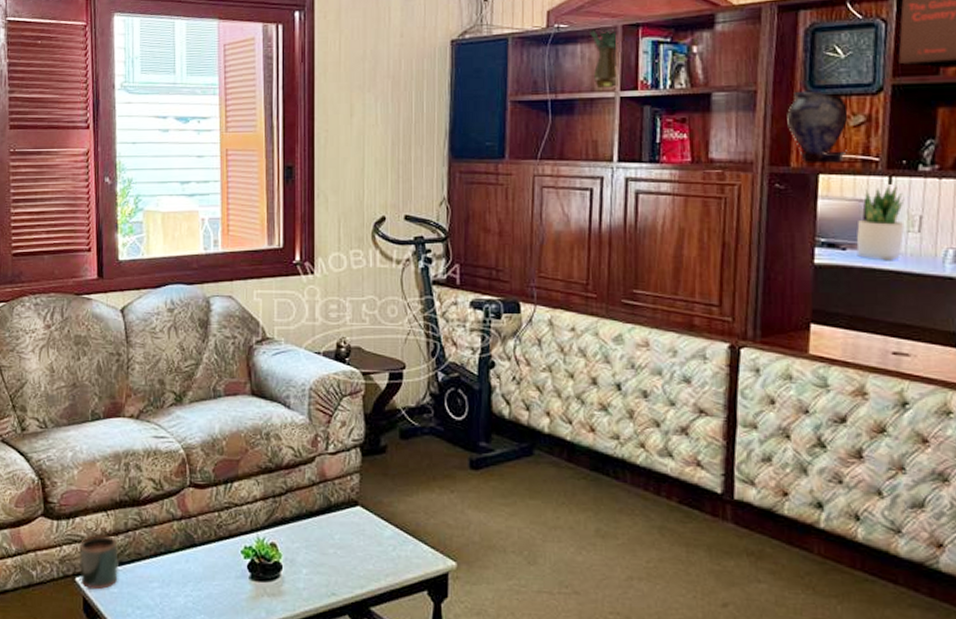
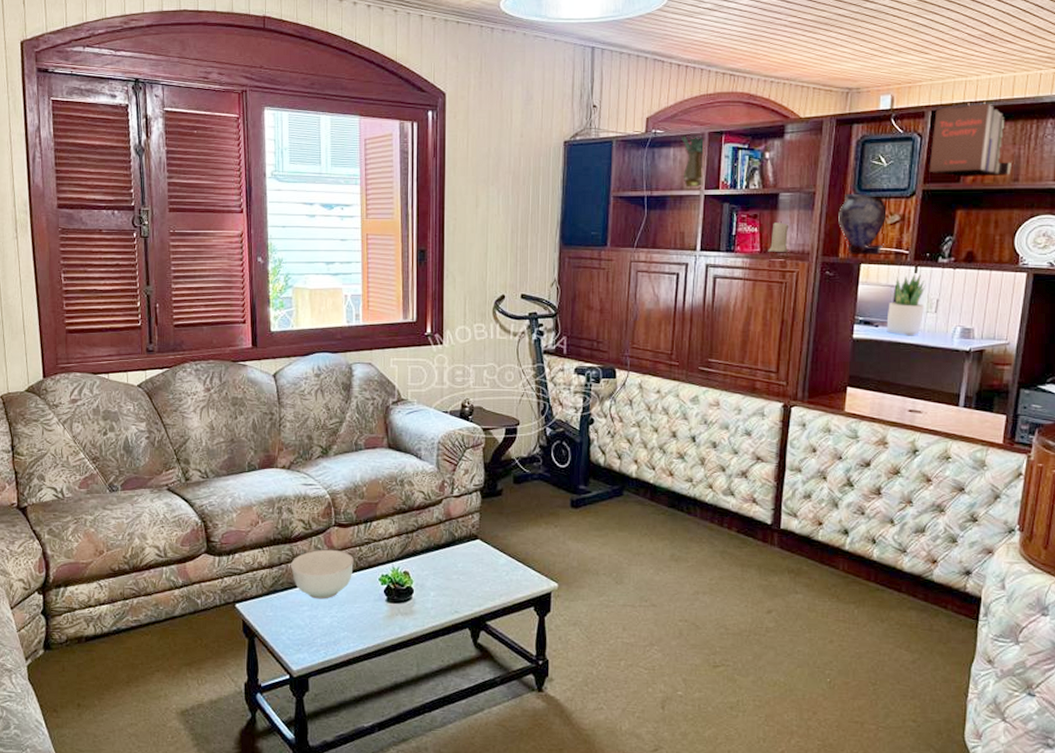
mug: present [79,534,119,589] -> none [238,568,273,613]
bowl: none [139,514,212,574] -> present [291,549,354,599]
candle: none [701,126,726,163] -> present [768,221,789,253]

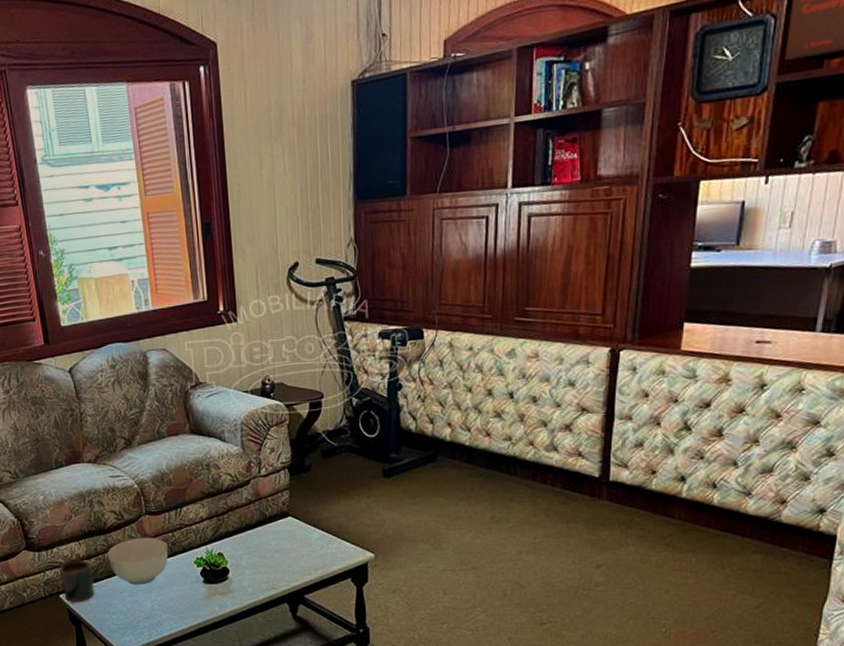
mug: none [238,568,273,613] -> present [59,559,95,602]
vase: present [682,134,705,187] -> none [486,53,514,116]
candle: present [768,221,789,253] -> none [590,142,615,181]
vase: present [838,193,887,256] -> none [673,96,732,173]
planter: present [886,273,926,336] -> none [730,184,779,258]

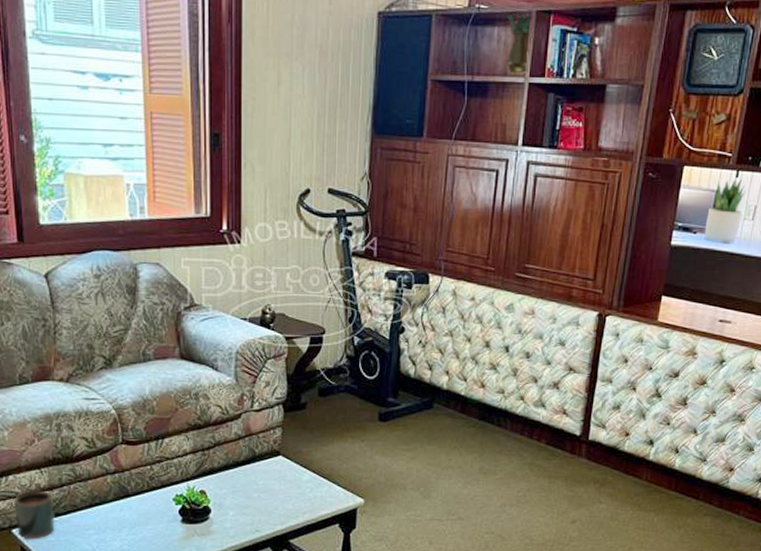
bowl: present [107,537,169,585] -> none [74,469,144,522]
vase: none [486,53,514,116] -> present [506,12,532,74]
planter: none [730,184,779,258] -> present [704,178,746,244]

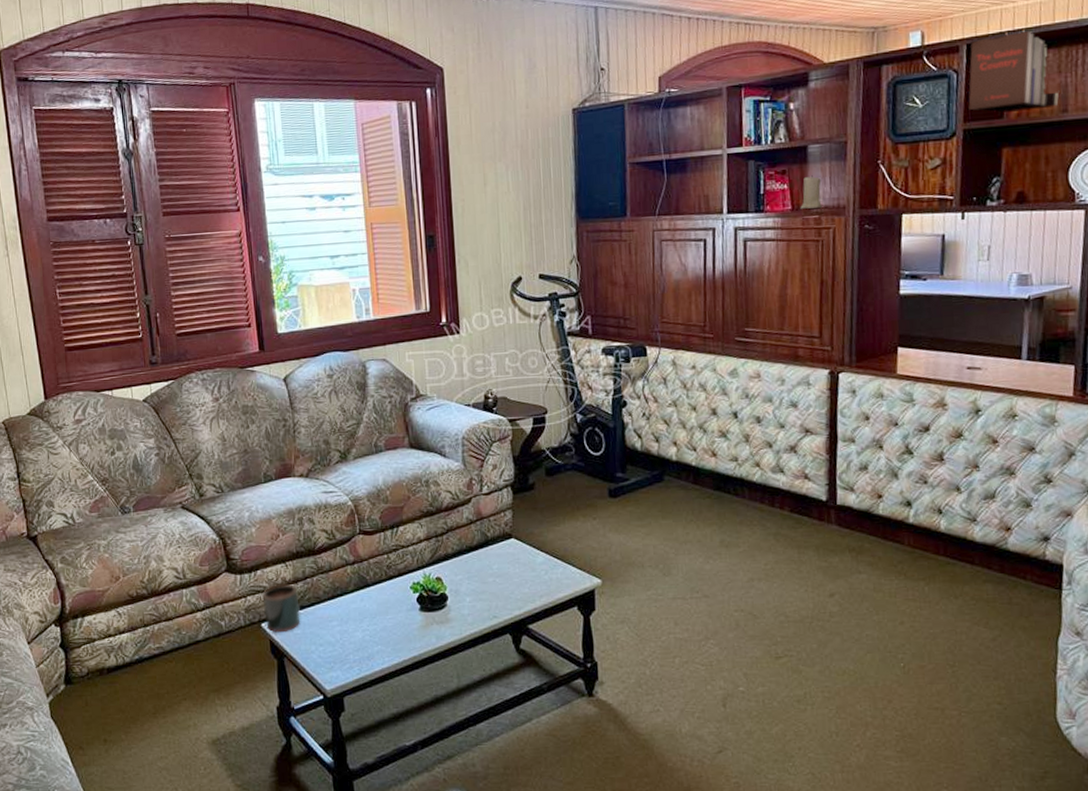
vase: present [506,12,532,74] -> none [698,91,725,147]
candle: none [592,116,615,152] -> present [800,175,822,210]
planter: present [704,178,746,244] -> none [935,220,975,288]

